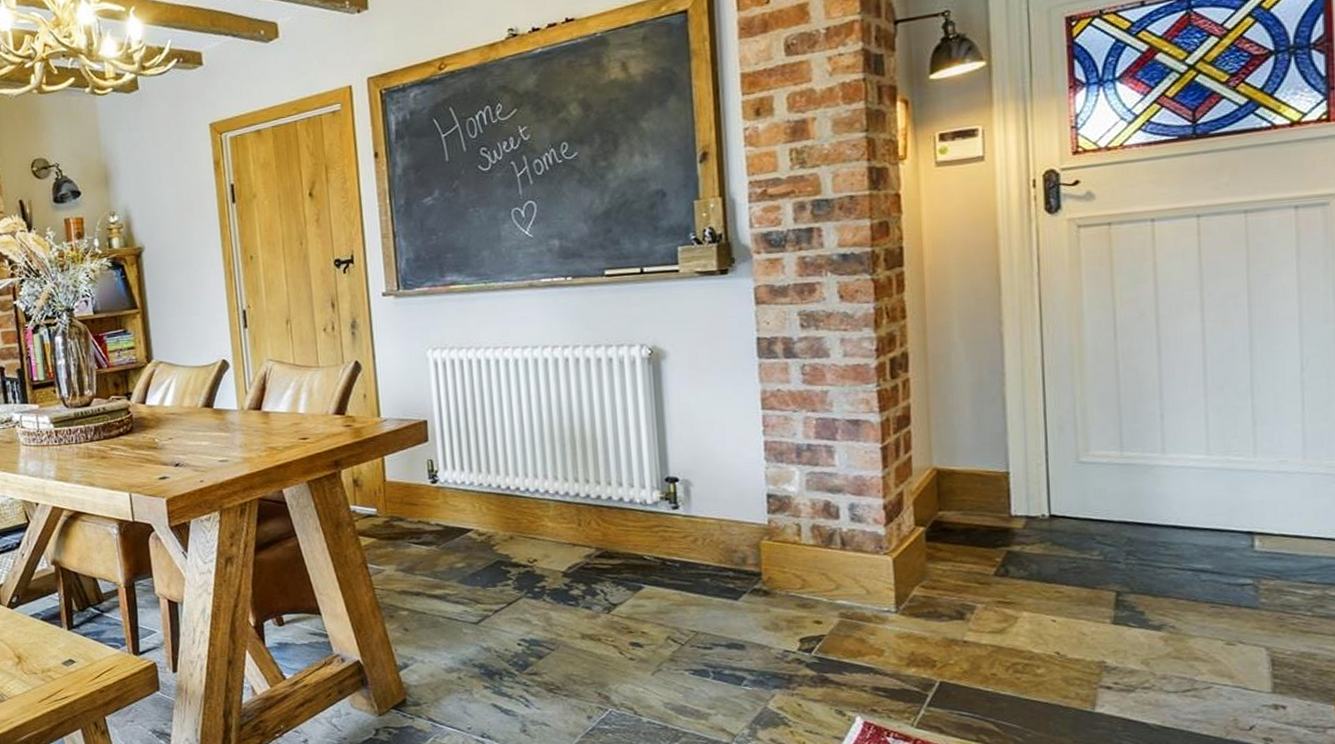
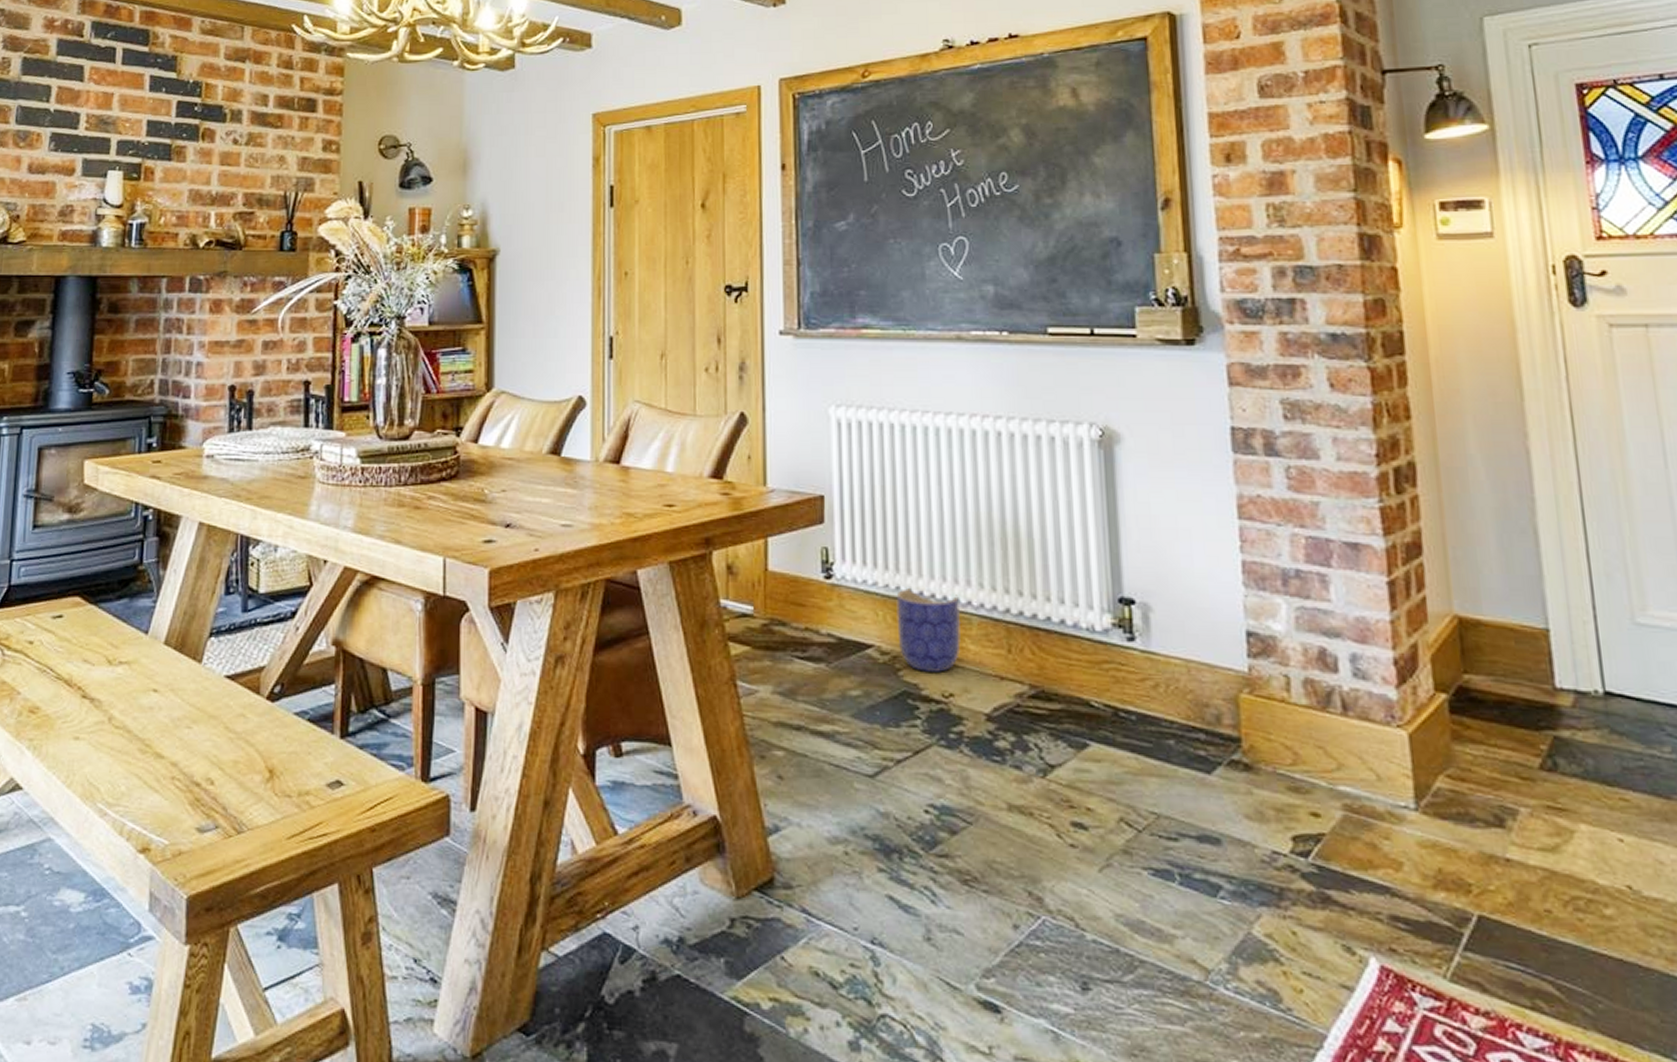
planter: none [489,485,541,545] -> present [896,588,961,672]

